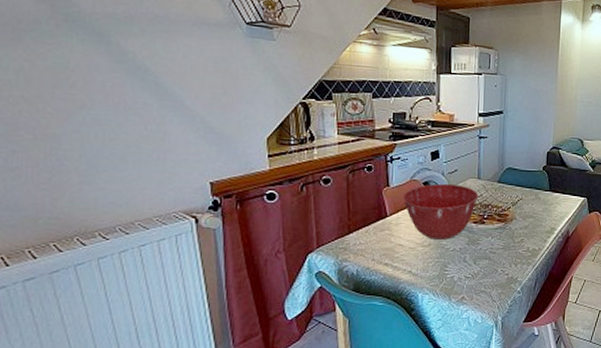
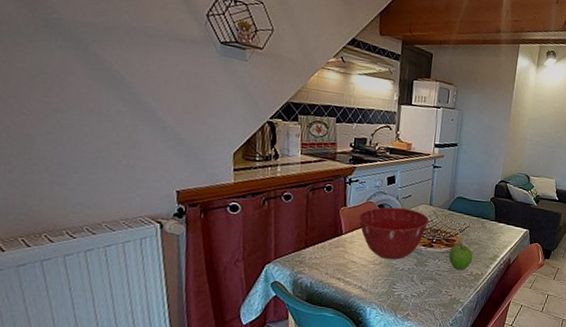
fruit: none [502,217,529,247] -> present [448,242,473,270]

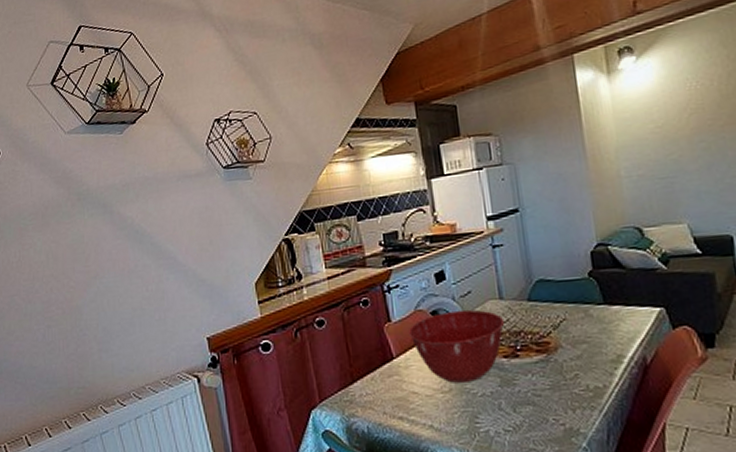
fruit: present [448,242,473,270] -> none [544,344,584,385]

